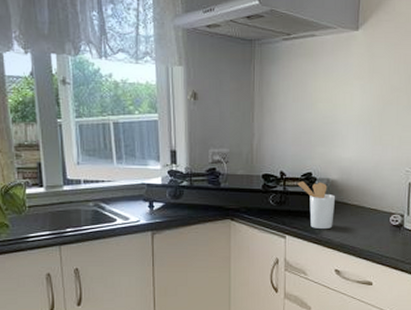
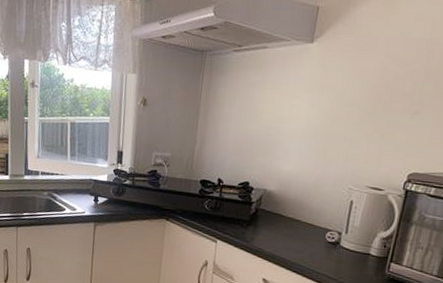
utensil holder: present [297,181,336,230] -> none [233,190,272,239]

